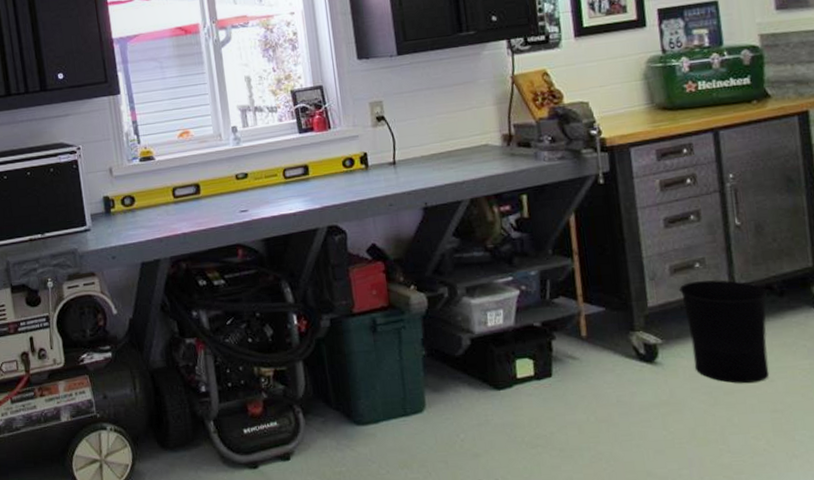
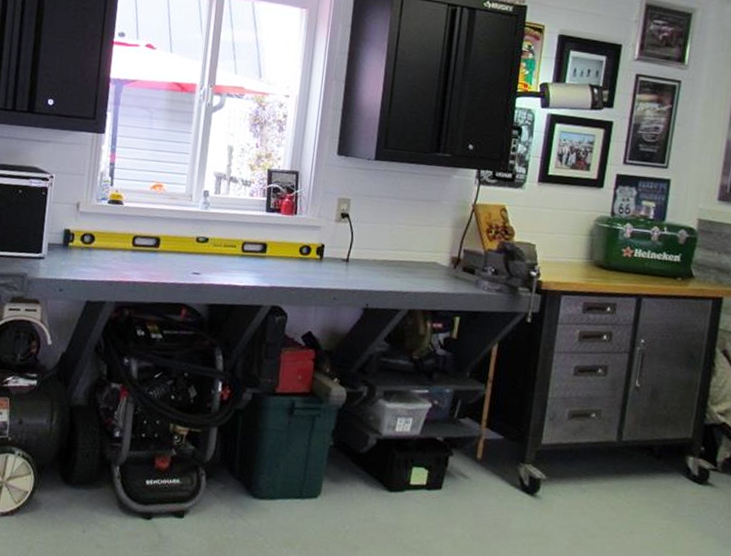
waste bin: present [679,280,769,383] -> none [568,429,647,531]

